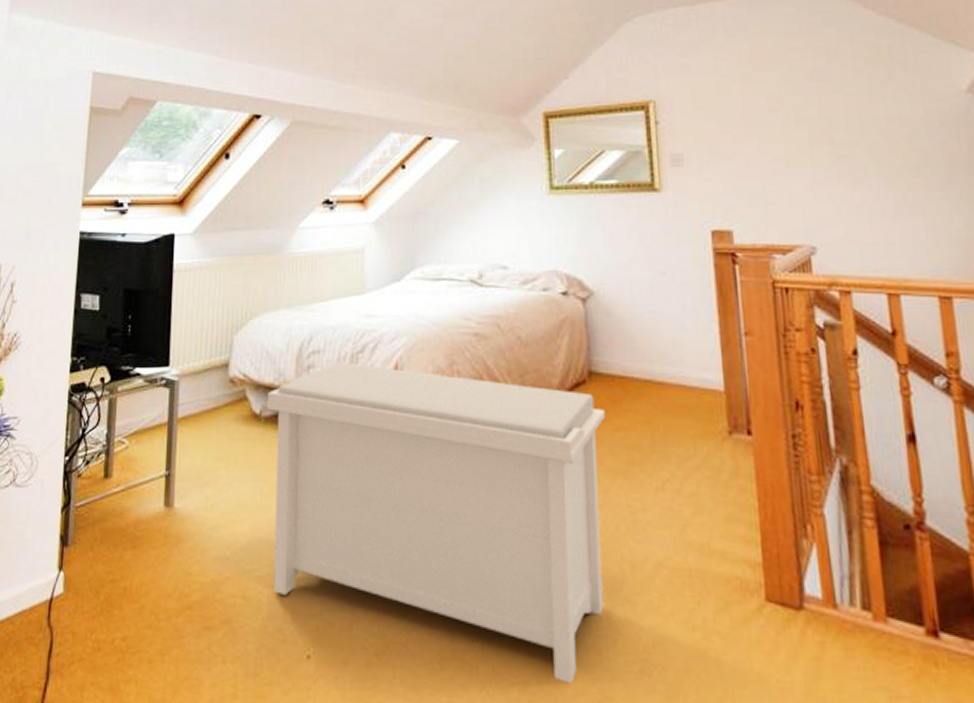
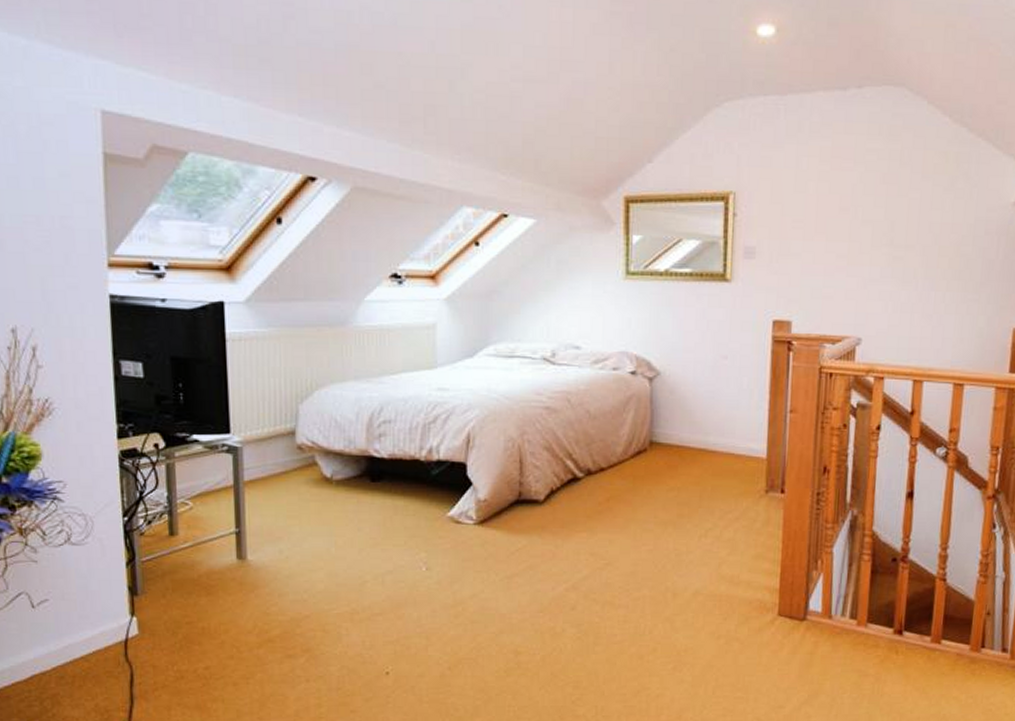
bench: present [266,362,606,684] -> none [337,431,662,680]

